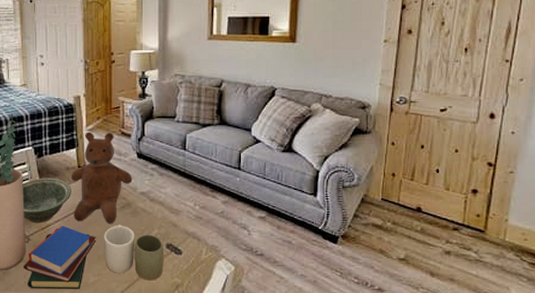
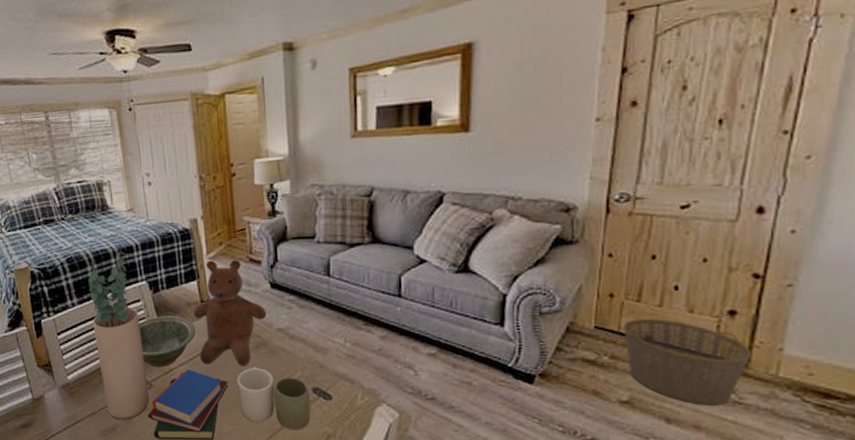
basket: none [401,194,488,263] -> present [622,319,752,406]

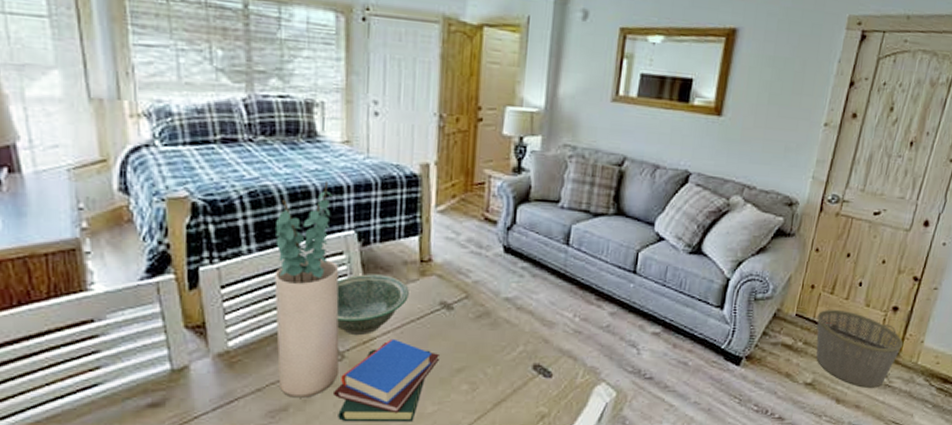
teddy bear: present [193,260,267,367] -> none [408,214,496,339]
mug: present [237,367,275,422] -> none [449,339,493,401]
mug: present [274,376,311,430] -> none [489,350,530,410]

